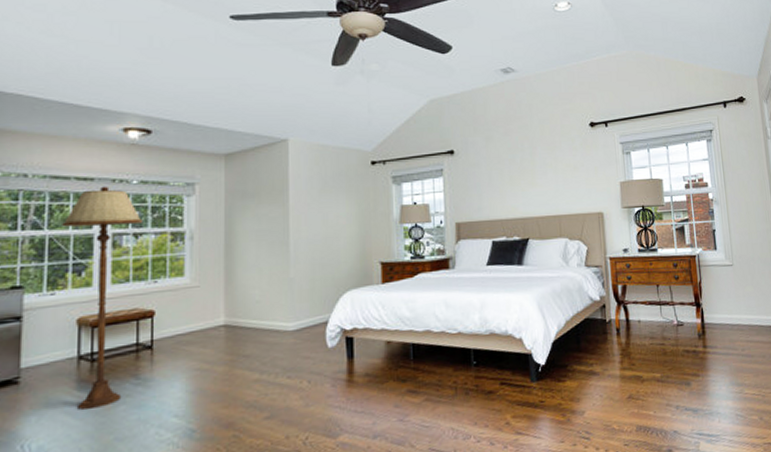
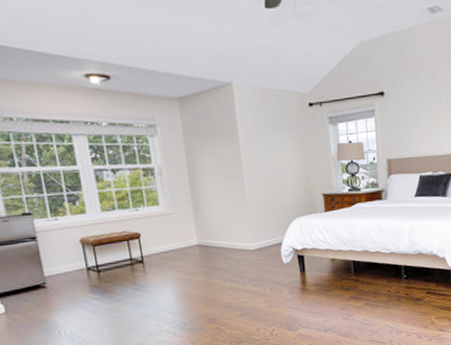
floor lamp: present [62,186,144,411] -> none [51,128,126,308]

